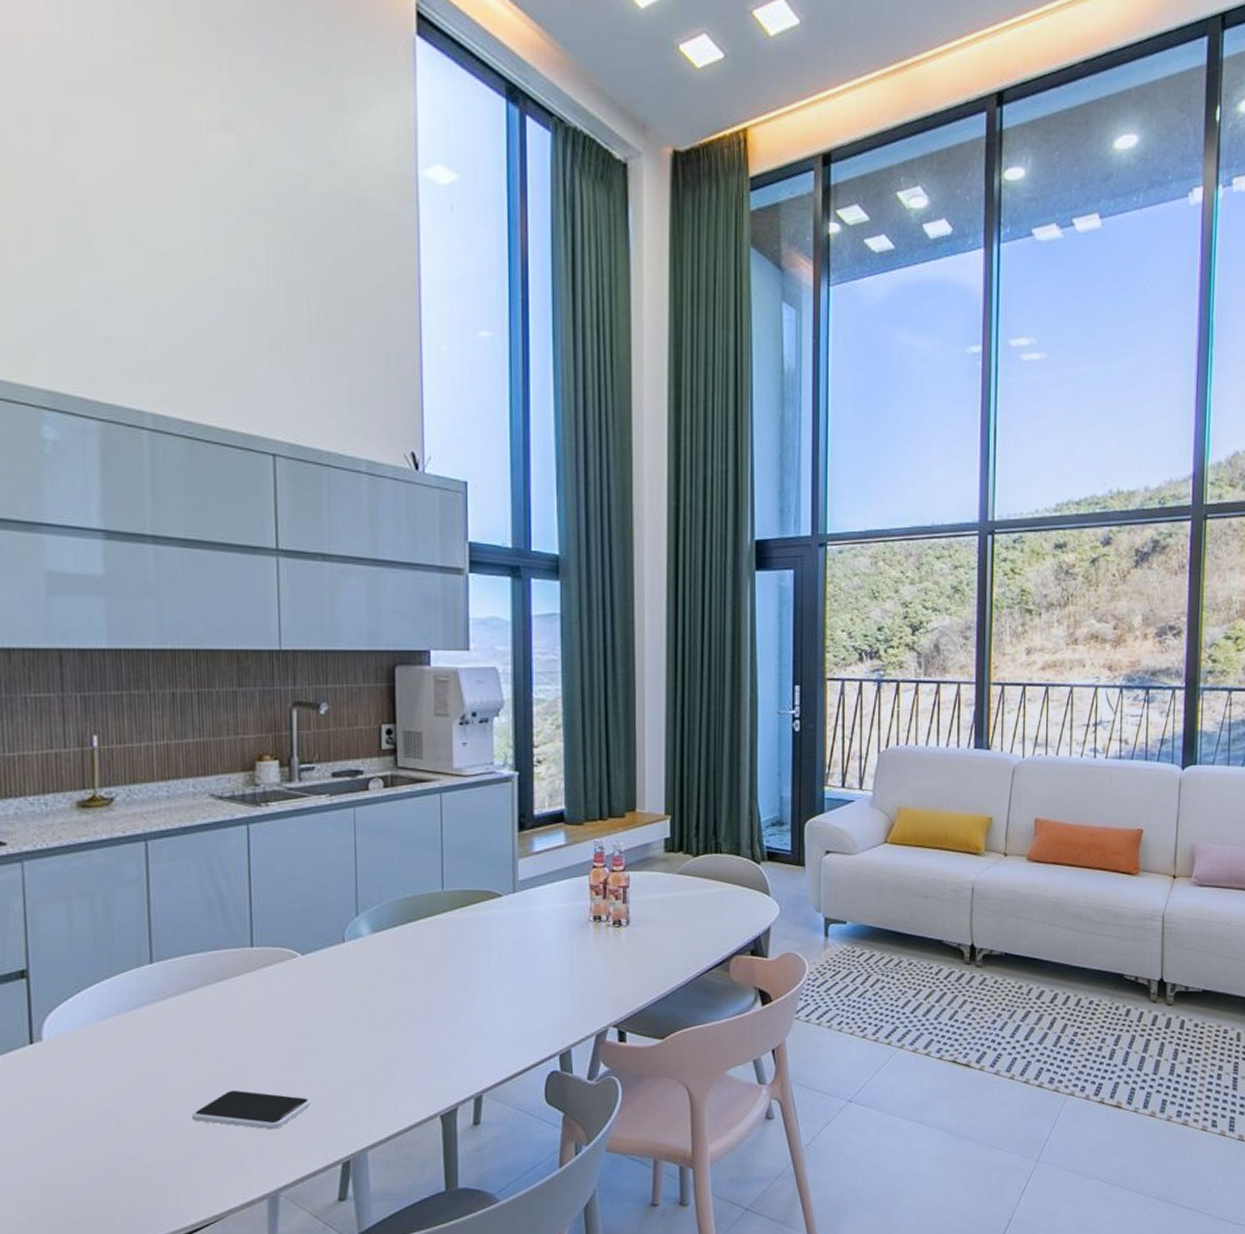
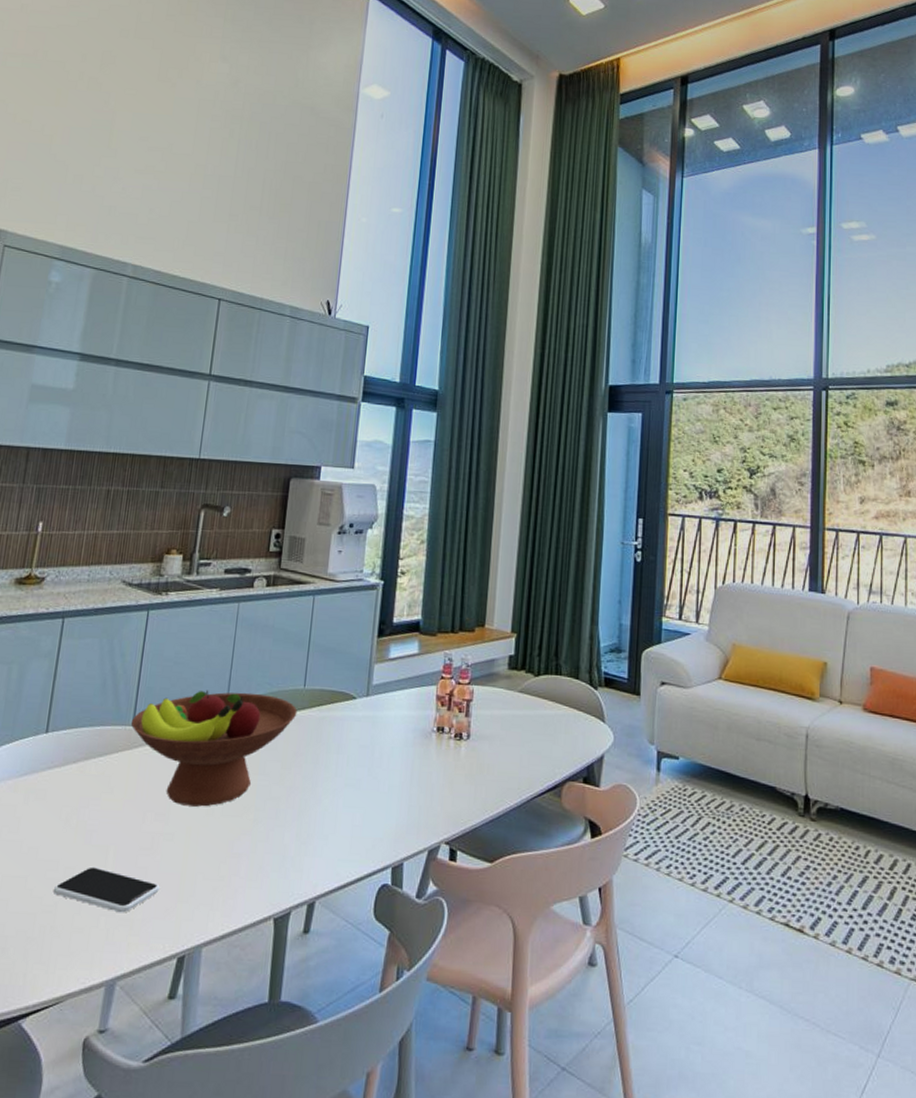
fruit bowl: none [250,900,438,1021] -> present [131,690,298,807]

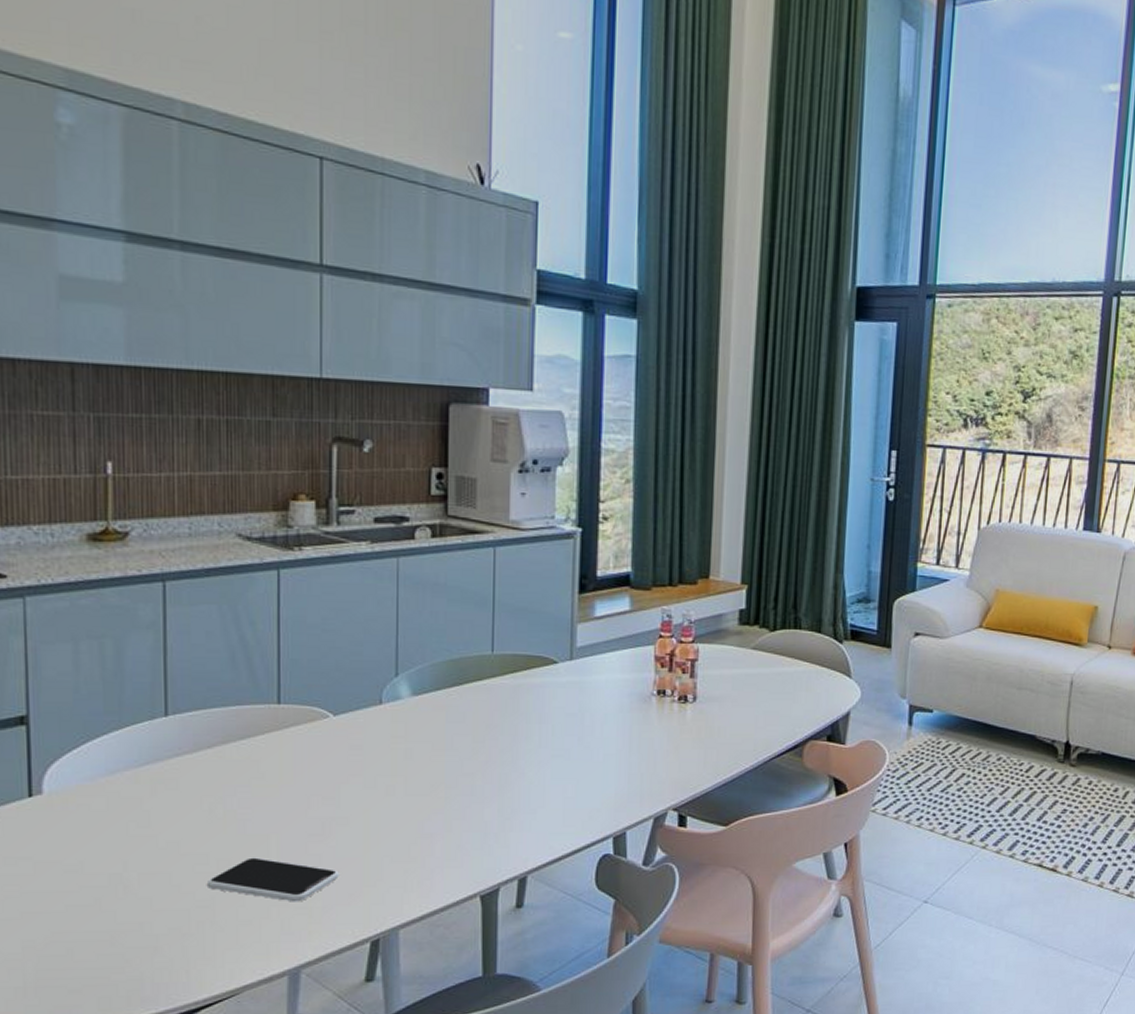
fruit bowl: present [131,690,298,807] -> none [277,660,486,788]

